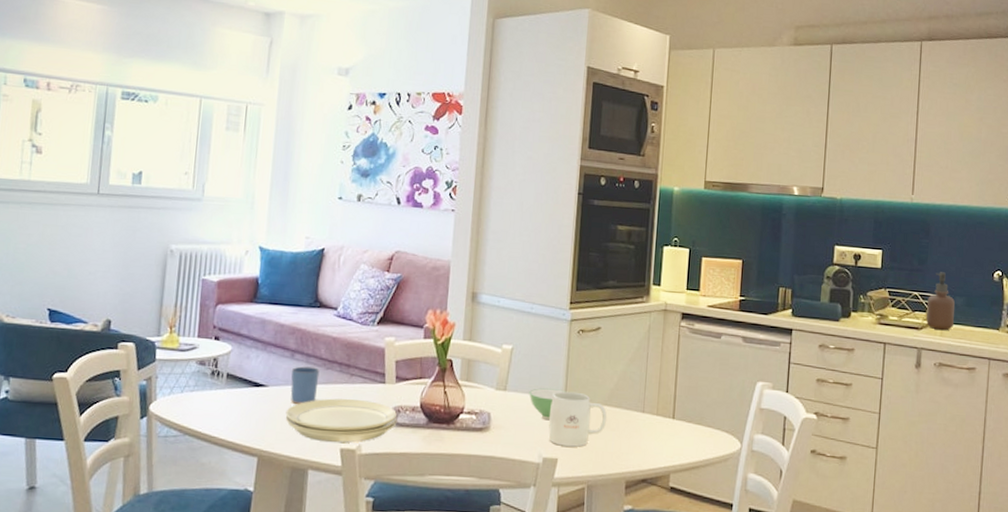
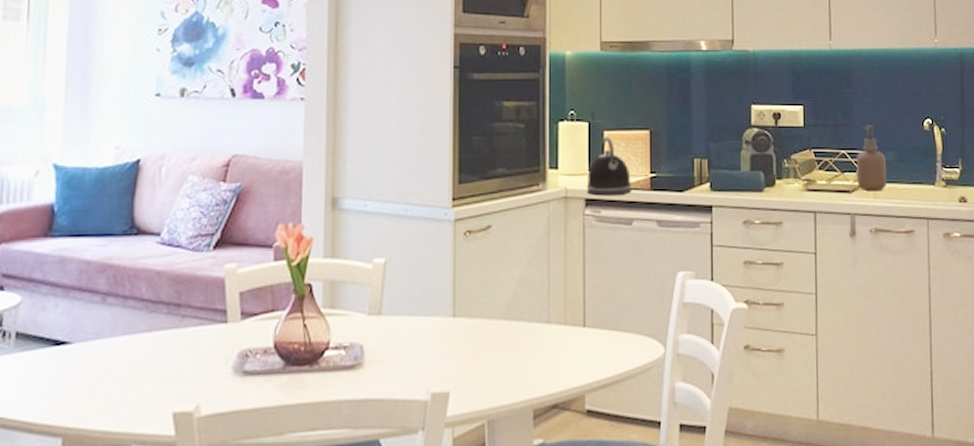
plate: present [285,398,397,443] -> none [97,347,245,406]
mug: present [290,366,320,404] -> none [102,312,141,362]
bowl: present [529,388,567,421] -> none [409,306,455,346]
mug: present [548,391,608,447] -> none [436,307,506,376]
kettle: none [683,261,723,313] -> present [586,136,632,196]

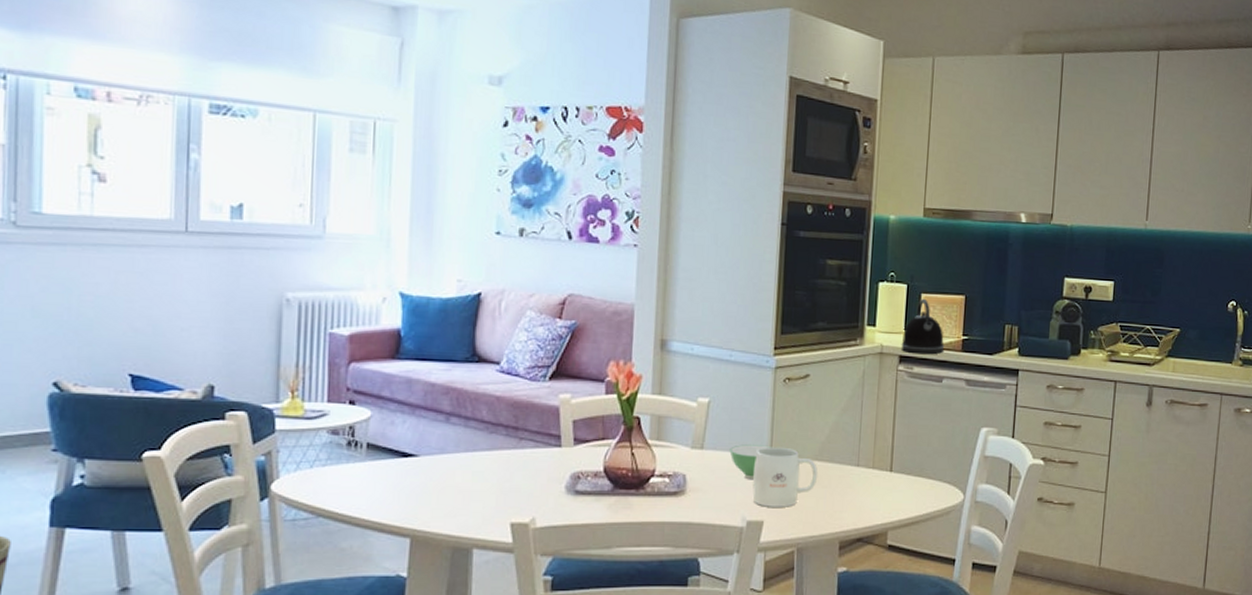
bowl: none [409,306,455,346] -> present [729,444,772,480]
mug: none [436,307,506,376] -> present [752,447,818,507]
soap dispenser: present [857,125,887,190] -> none [1158,303,1188,365]

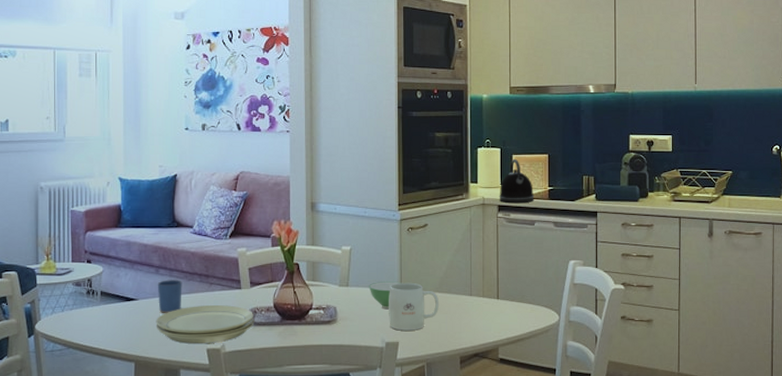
plate: none [442,466,577,516] -> present [156,305,255,344]
mug: none [446,431,482,475] -> present [157,280,182,313]

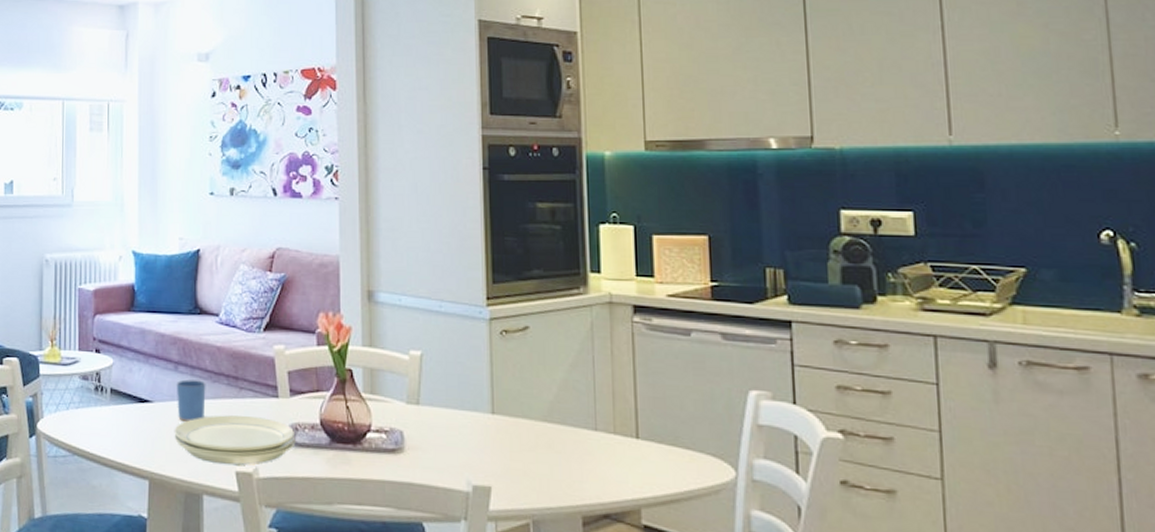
bowl: present [369,281,402,310] -> none [447,401,494,441]
mug: present [389,282,440,331] -> none [475,404,550,473]
kettle: present [499,158,535,204] -> none [633,240,689,304]

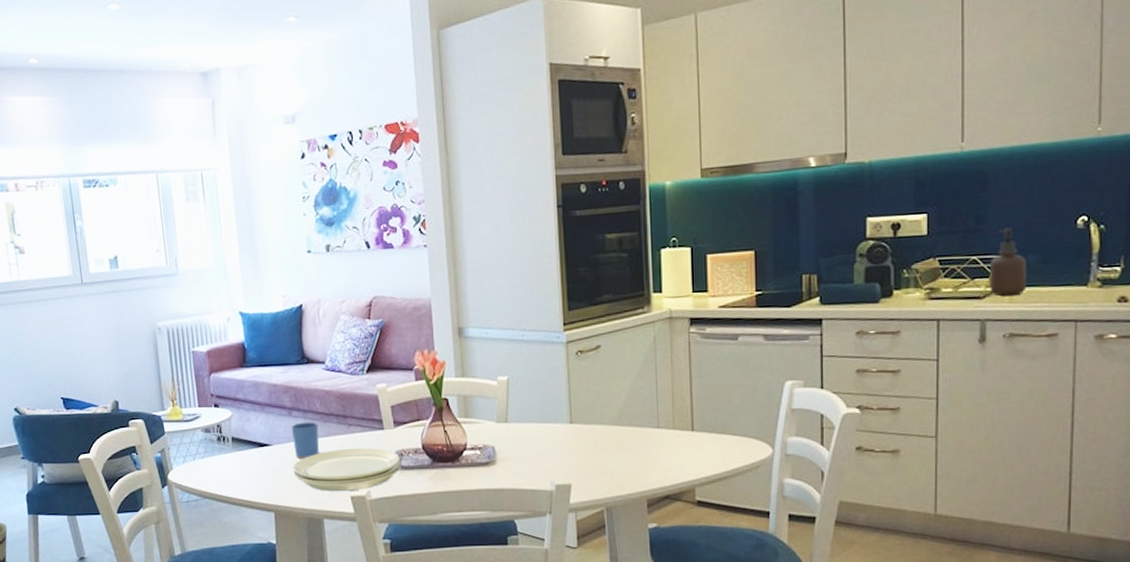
soap dispenser: none [995,236,1044,315] -> present [990,228,1027,296]

